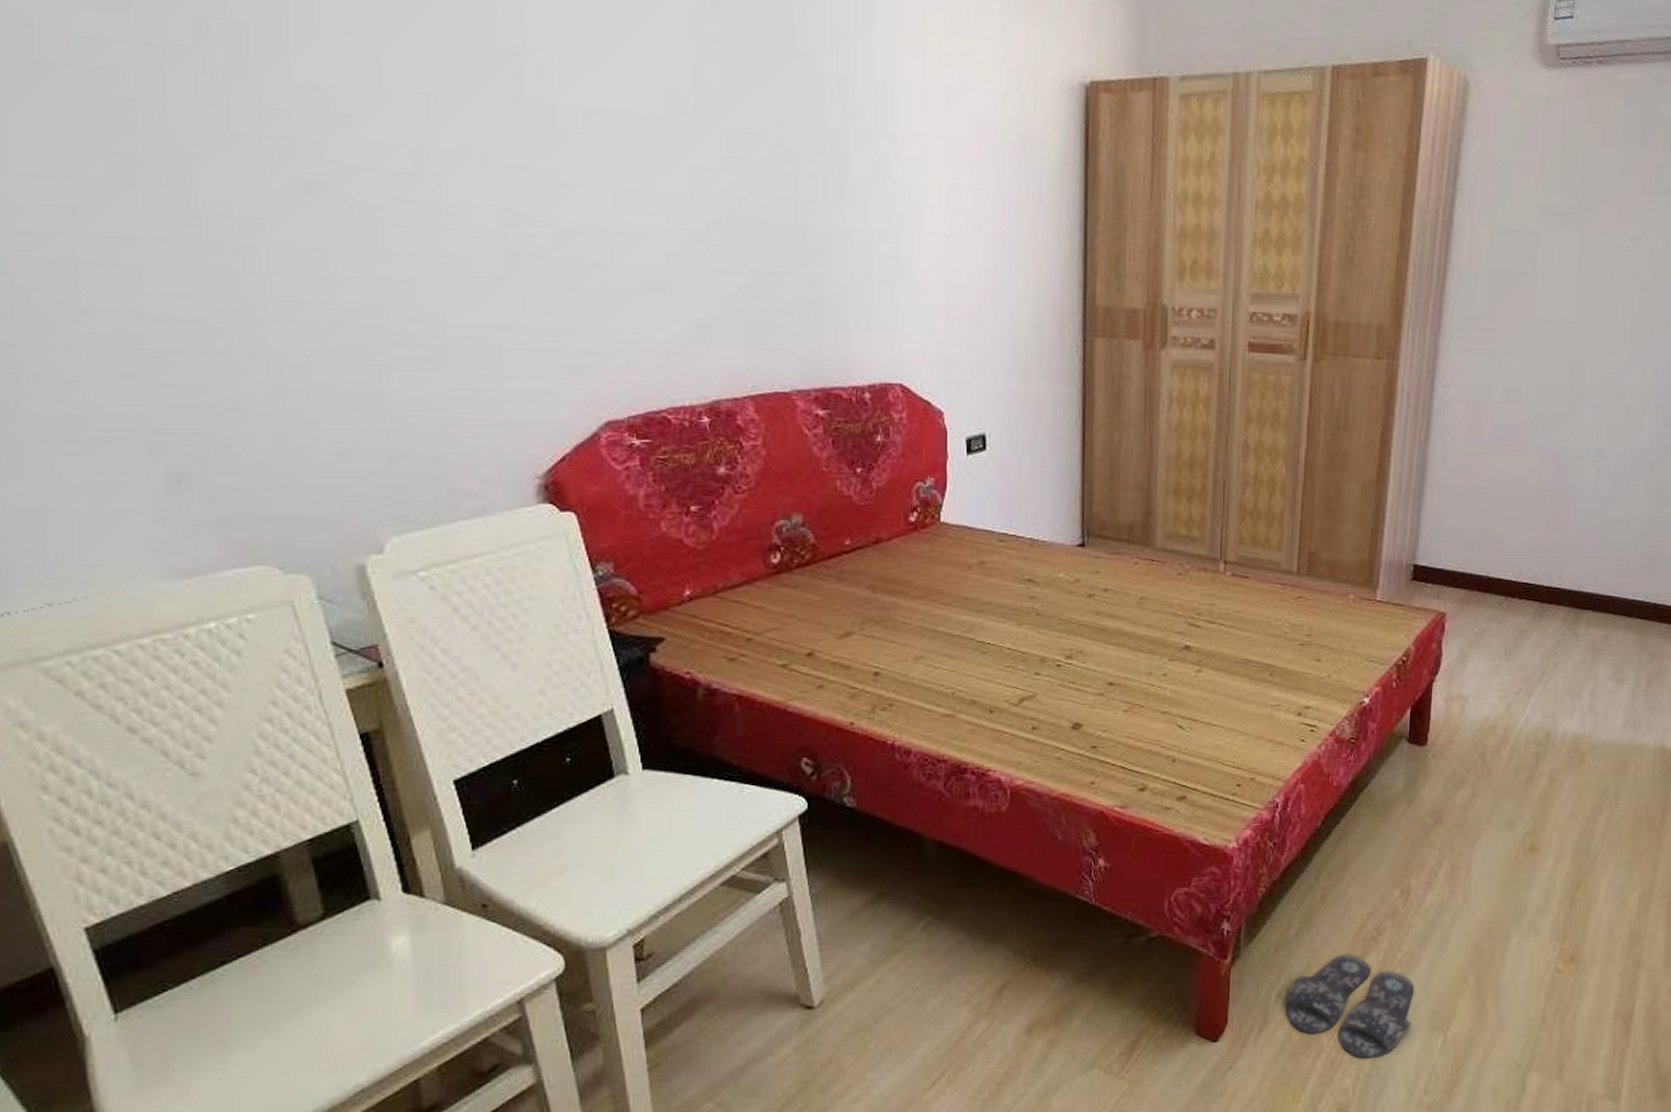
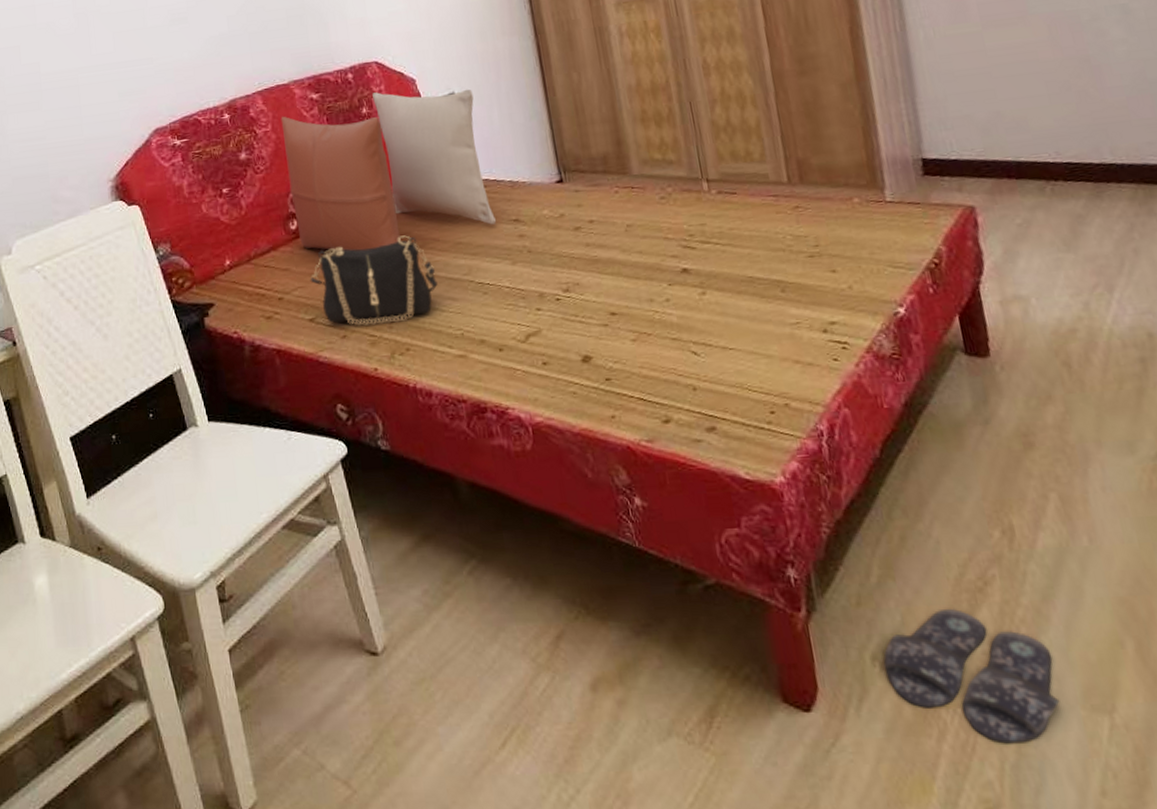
pillow: none [775,430,901,595] -> present [280,116,401,251]
handbag: none [788,583,935,676] -> present [310,235,438,326]
pillow: none [891,420,1009,582] -> present [372,89,497,225]

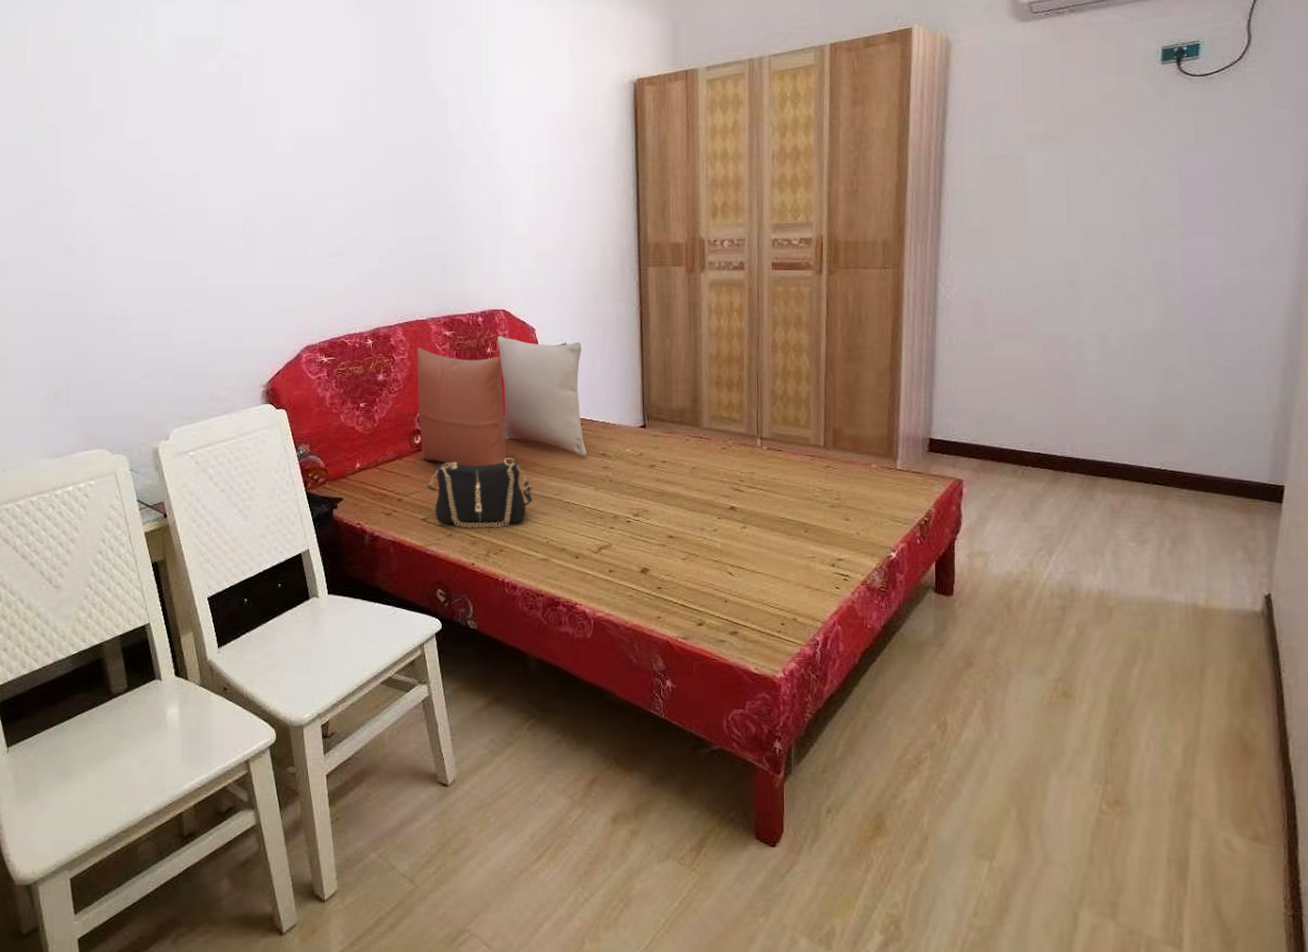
slippers: present [883,608,1060,744] -> none [834,778,957,877]

